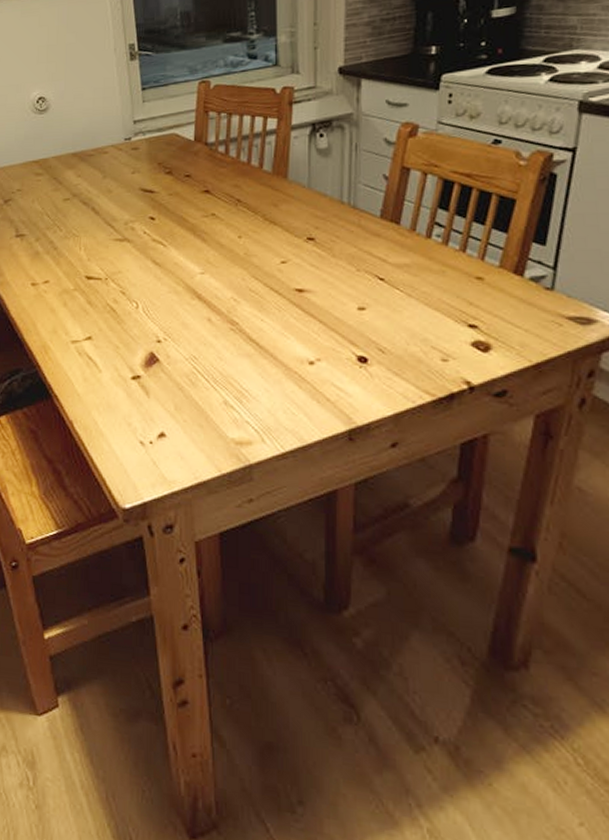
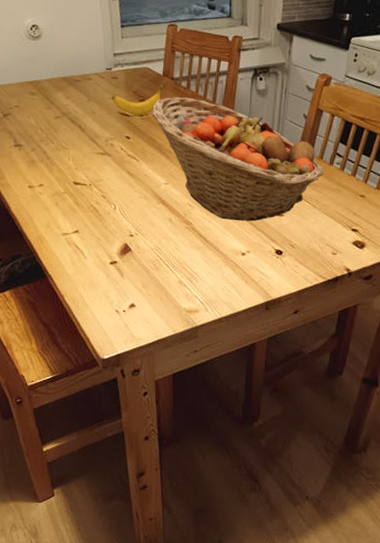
banana: none [131,151,197,191] -> present [111,84,165,115]
fruit basket: none [182,165,419,319] -> present [152,97,324,222]

